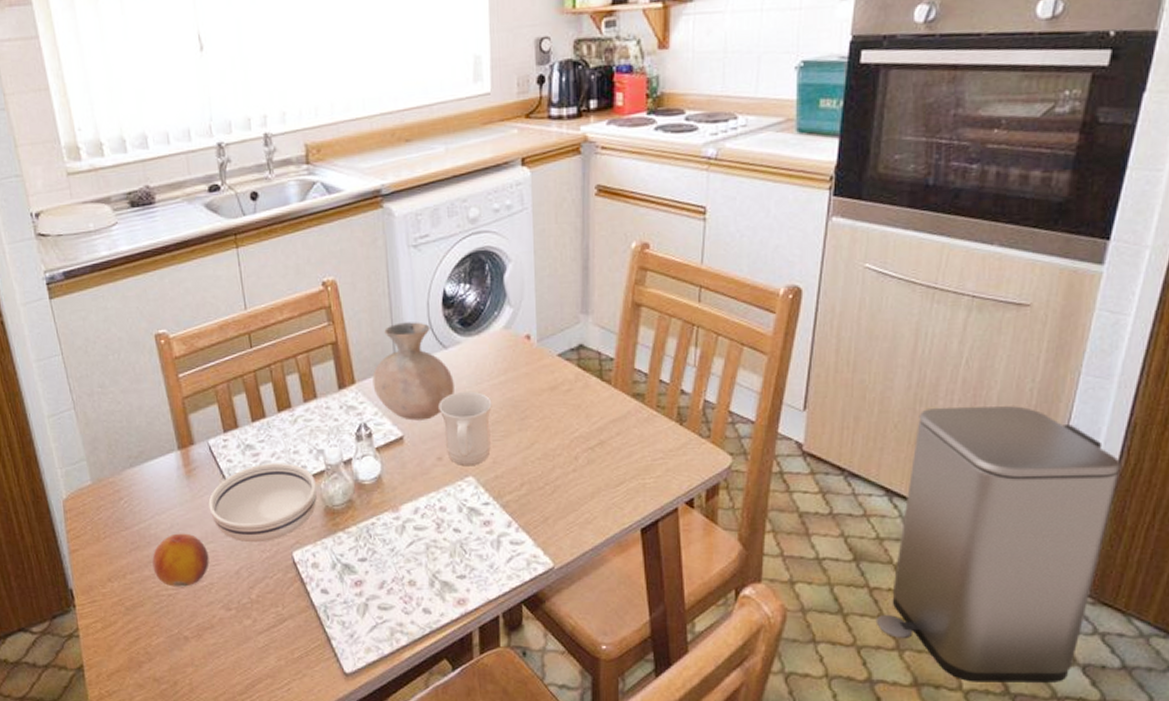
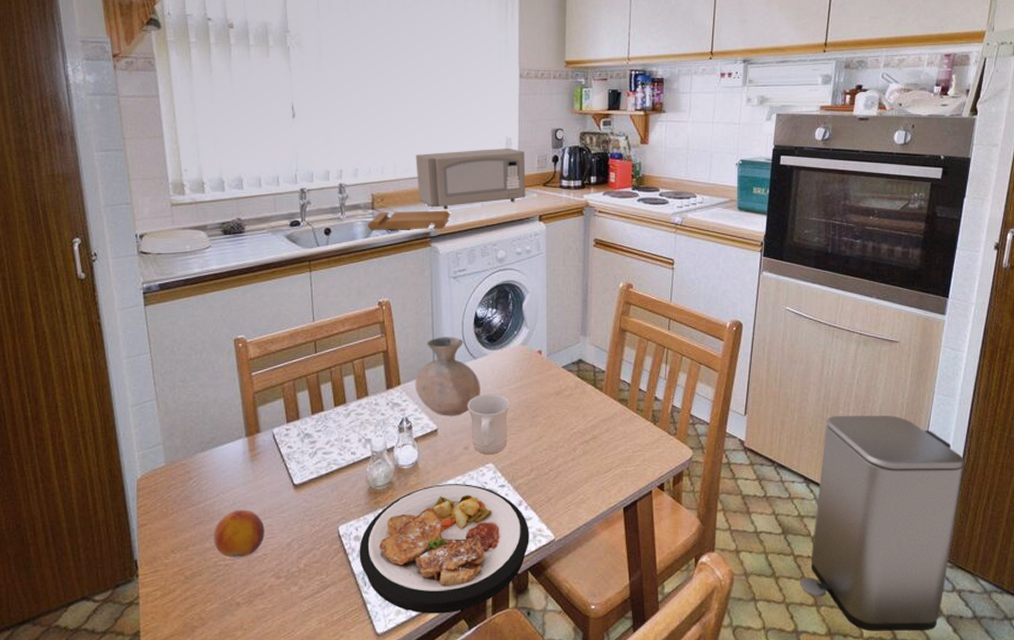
bowl: present [208,463,317,543] -> none [268,450,362,518]
cutting board: none [303,159,406,192] -> present [368,210,450,231]
plate: none [318,501,522,652] -> present [359,484,529,614]
microwave: none [357,69,503,159] -> present [415,148,526,210]

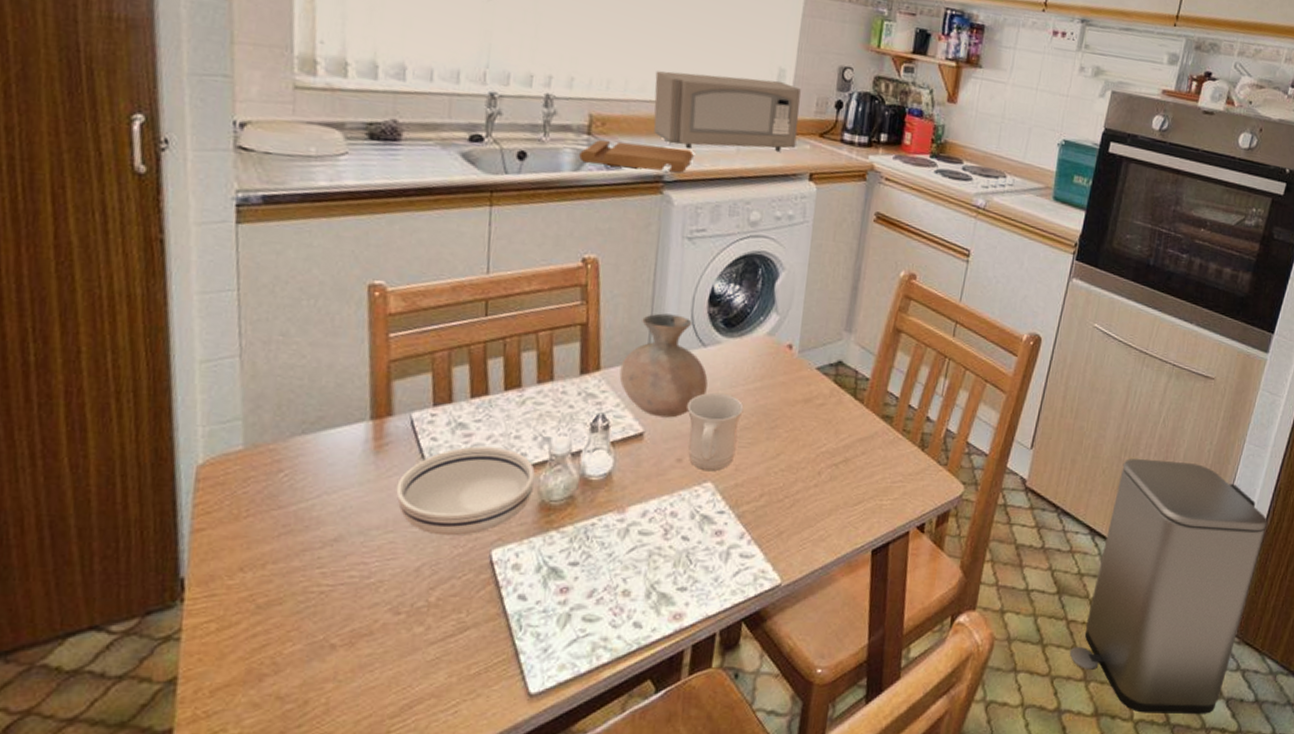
fruit: present [214,509,265,558] -> none [306,518,385,584]
bowl: none [268,450,362,518] -> present [396,446,535,536]
plate: present [359,484,529,614] -> none [516,504,750,671]

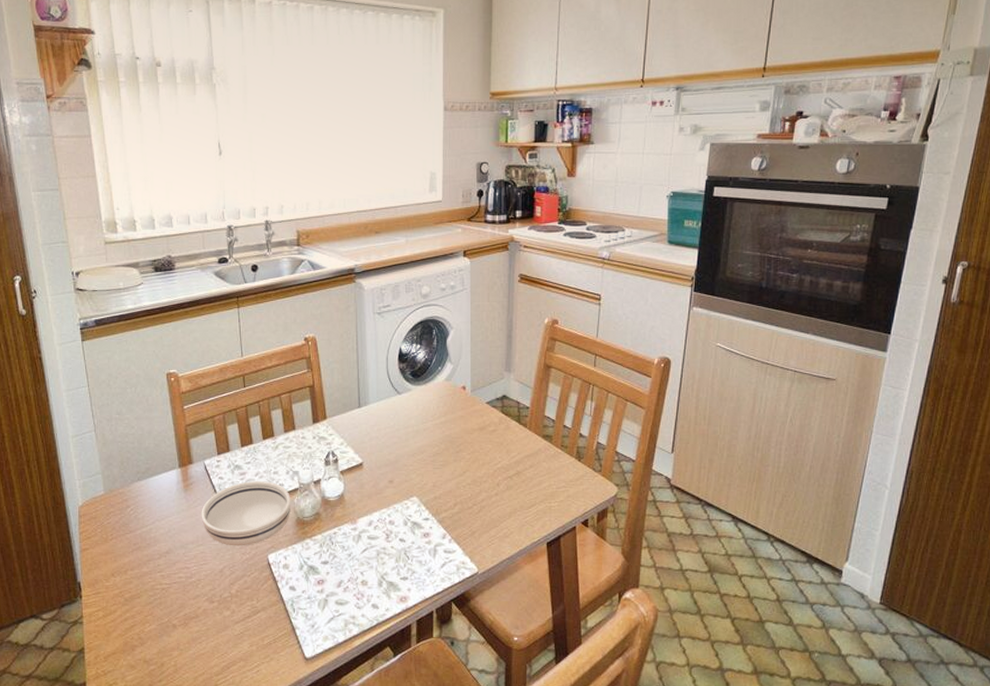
cutting board: present [579,140,694,174] -> none [294,246,375,268]
vase: present [619,313,708,418] -> none [340,372,405,450]
microwave: present [653,71,801,152] -> none [340,182,450,246]
mug: present [687,392,744,472] -> none [392,428,434,489]
pedal bin: present [1069,458,1268,714] -> none [725,455,903,672]

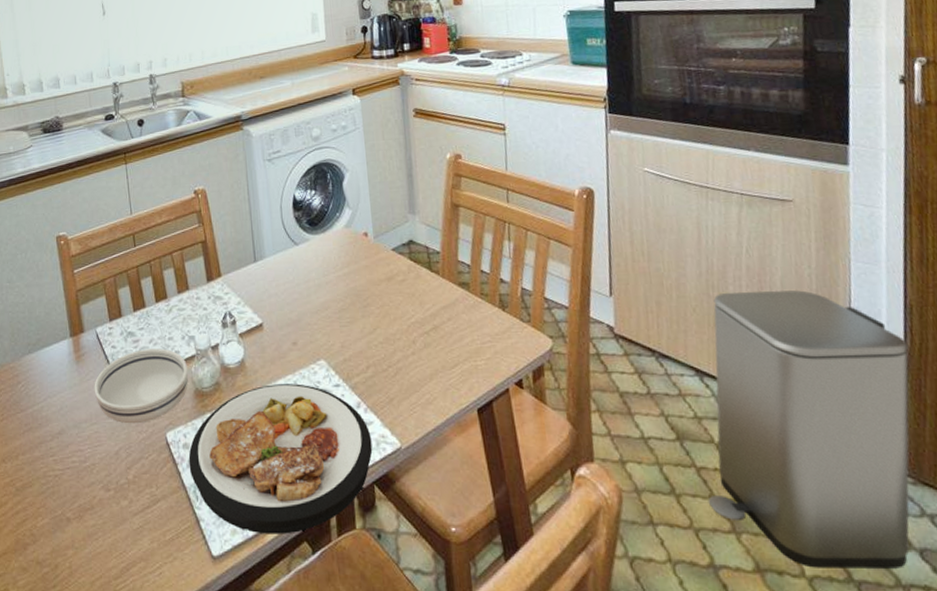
plate: none [288,516,453,641] -> present [188,384,373,534]
pedal bin: none [725,455,903,672] -> present [708,290,910,568]

